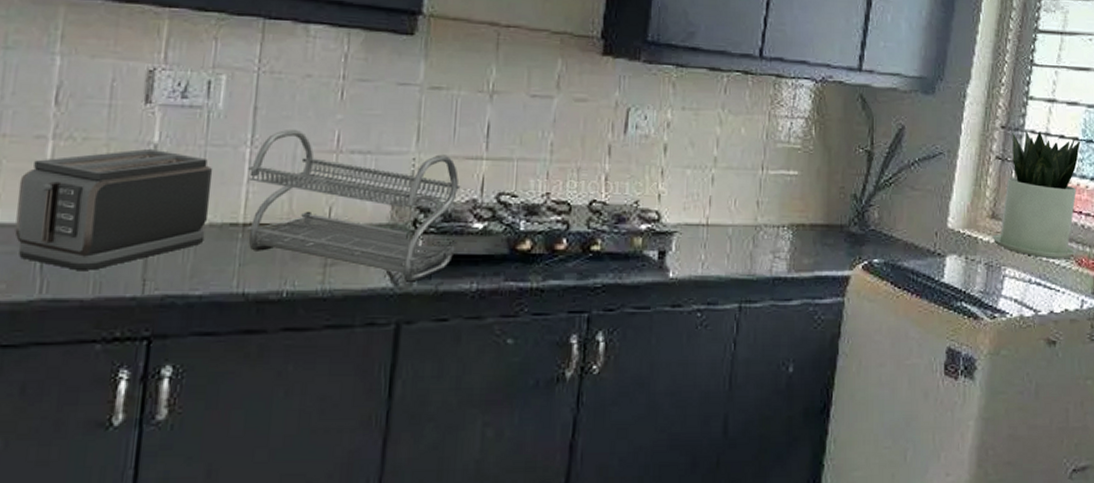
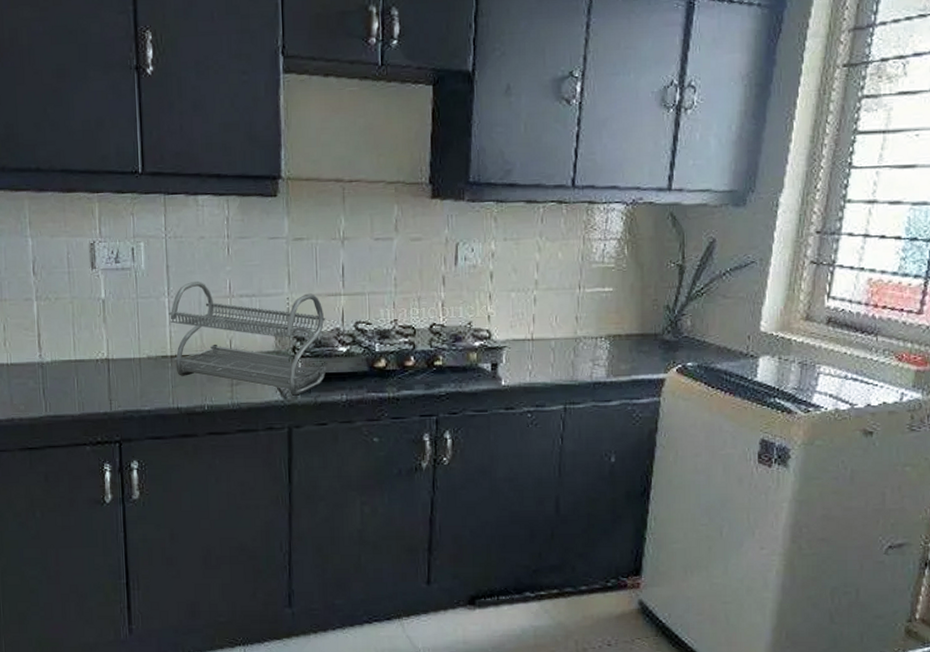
toaster: present [14,148,213,270] -> none [20,303,146,394]
planter: present [992,130,1081,259] -> none [807,233,904,356]

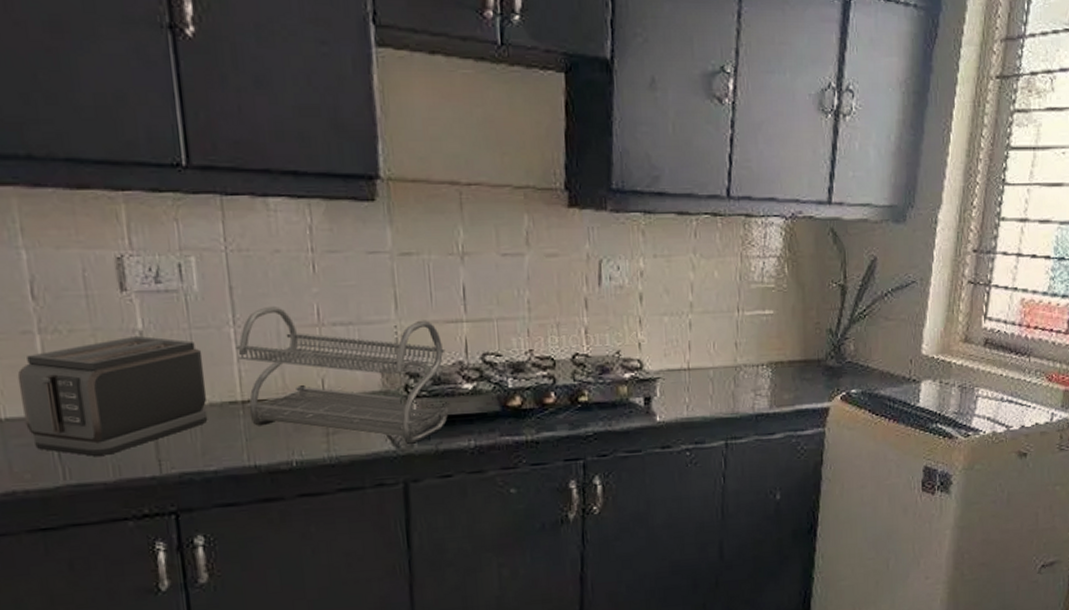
toaster: none [20,303,146,394] -> present [17,335,208,456]

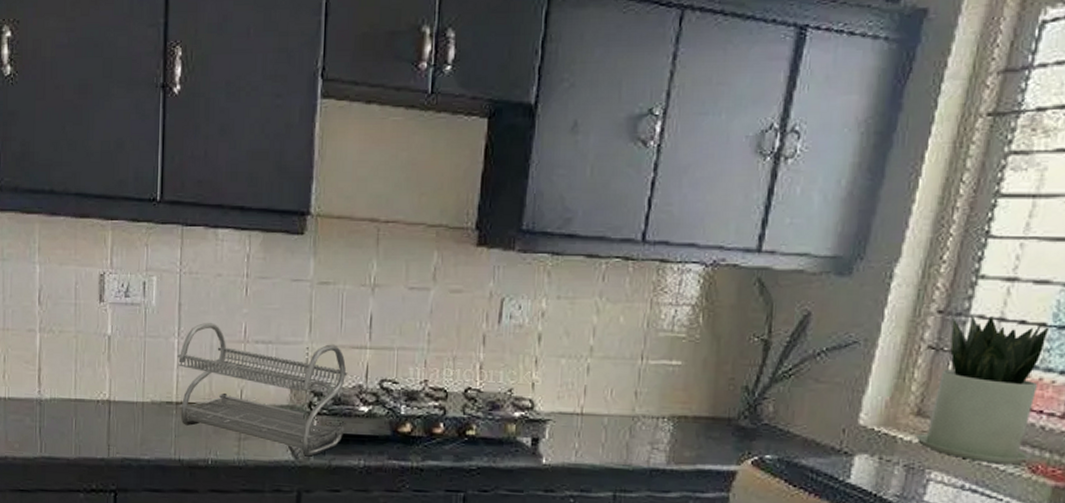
toaster: present [17,335,208,456] -> none [20,339,152,436]
planter: none [966,252,1053,377] -> present [916,314,1050,465]

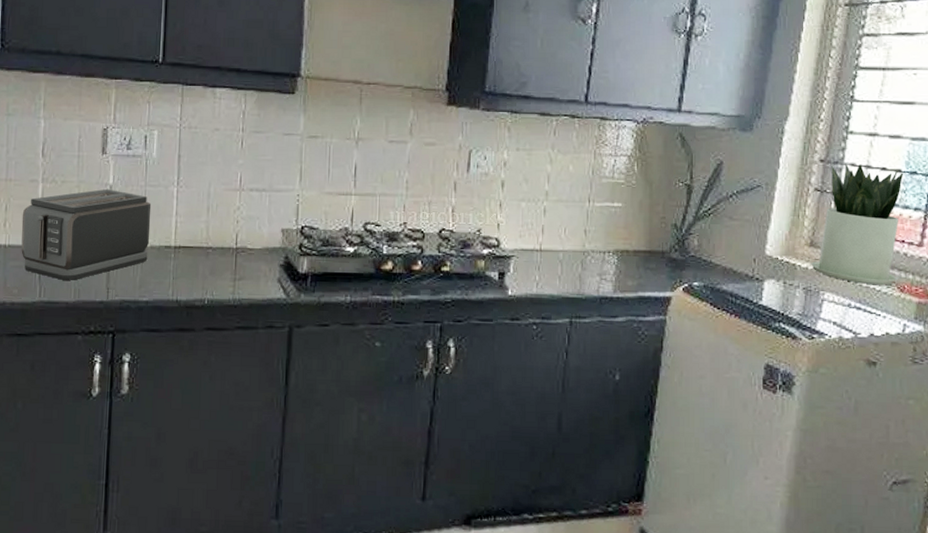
toaster: none [20,339,152,436] -> present [21,188,152,280]
dish rack: present [177,322,348,457] -> none [176,172,335,294]

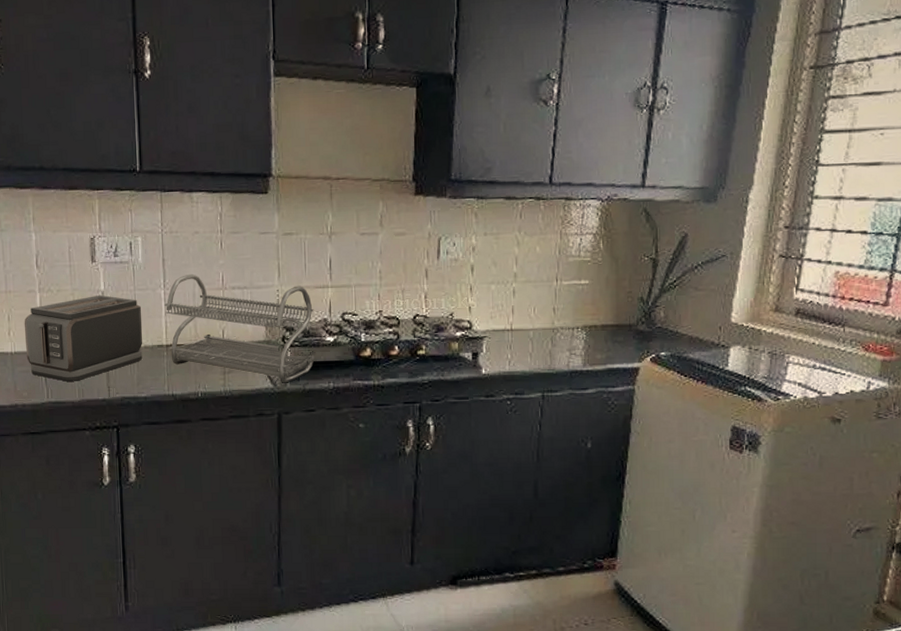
dish rack: none [176,172,335,294] -> present [164,273,316,383]
planter: present [811,163,904,286] -> none [776,228,870,346]

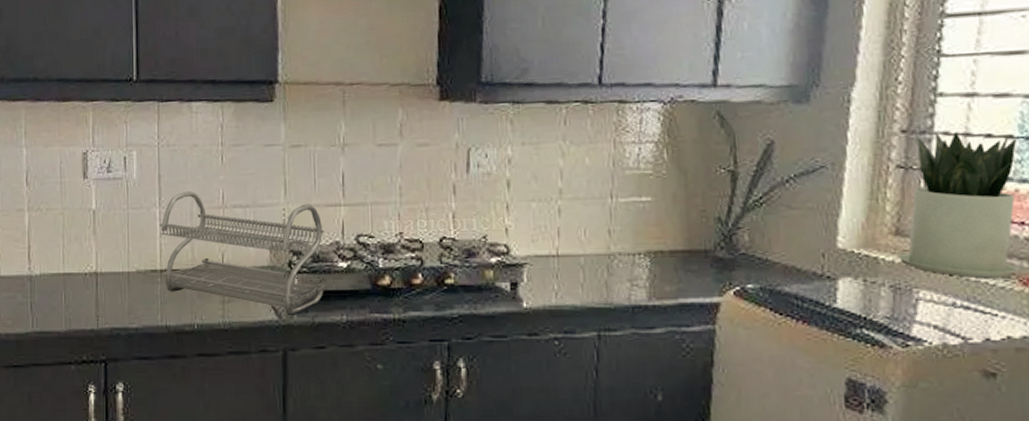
toaster: present [24,294,143,382] -> none [11,214,136,309]
planter: none [776,228,870,346] -> present [898,132,1019,279]

